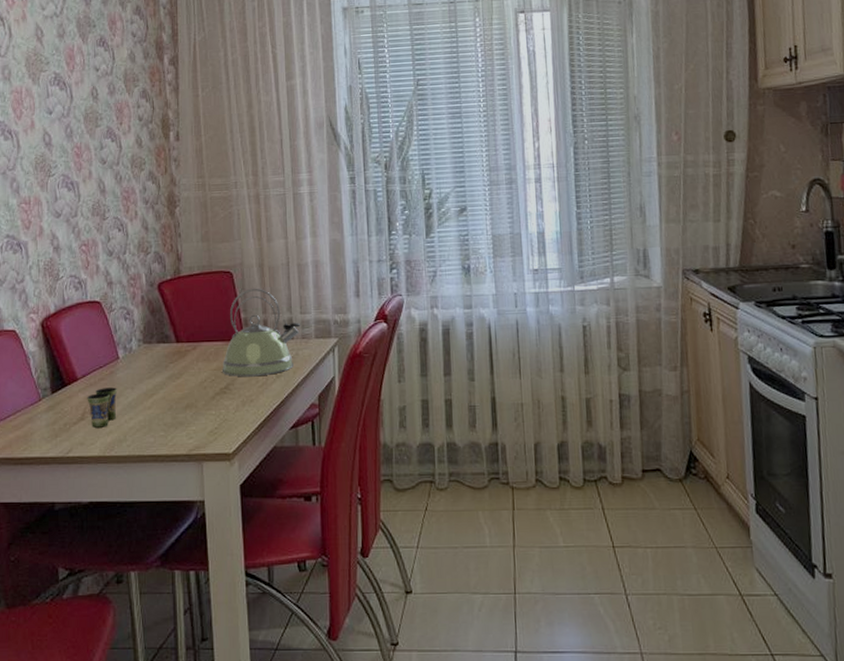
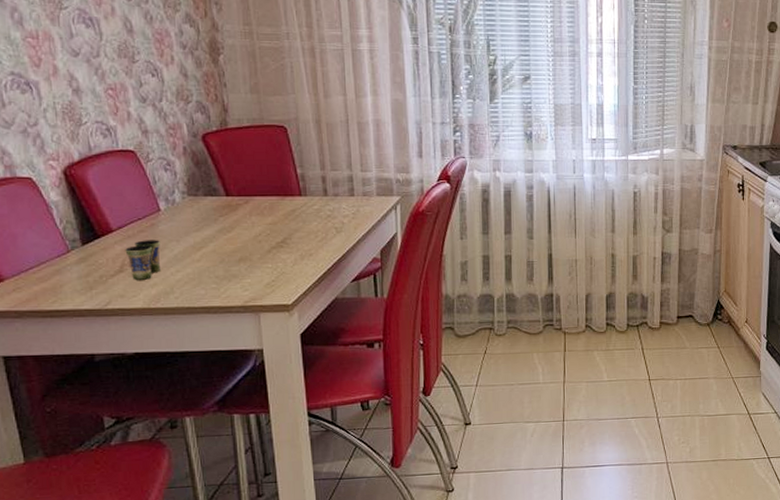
kettle: present [221,288,301,376] -> none [277,144,362,231]

